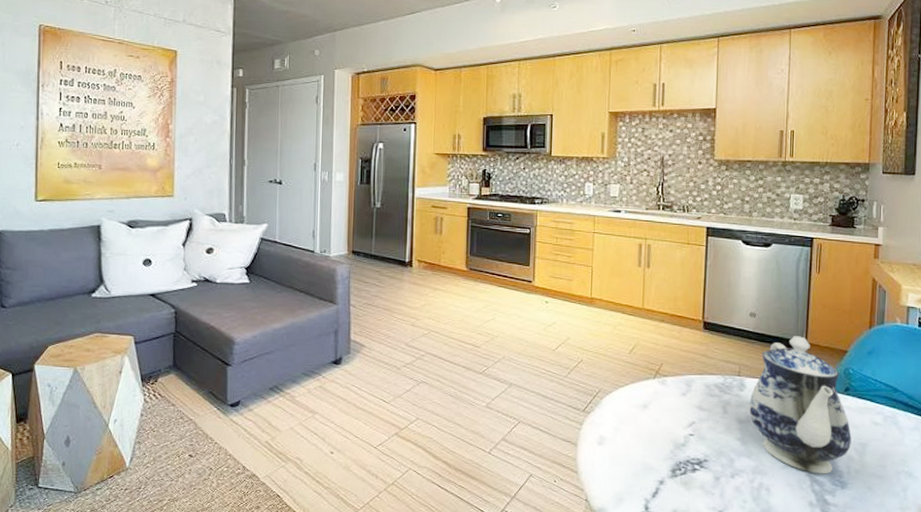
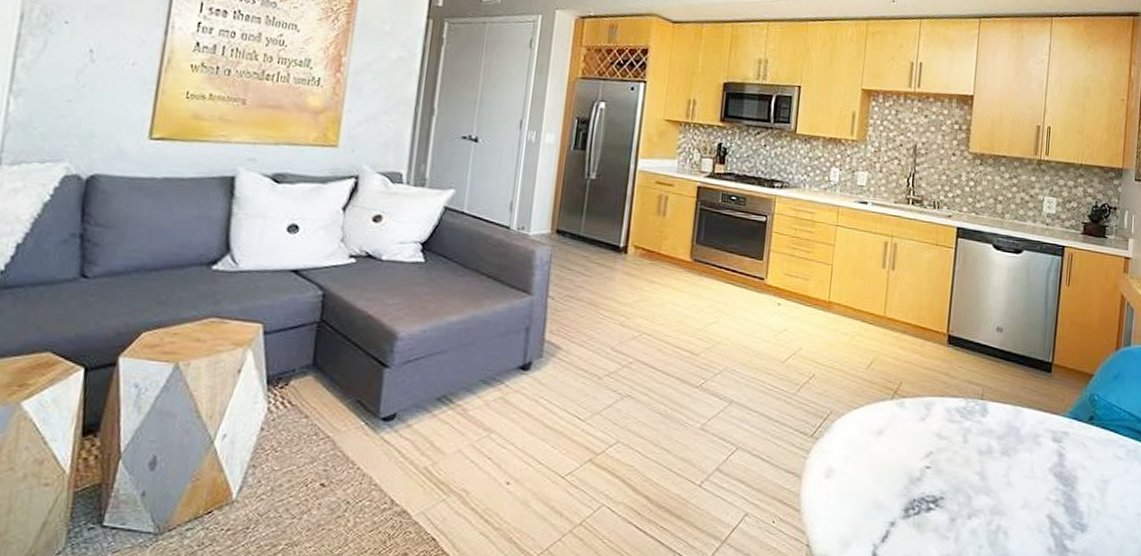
teapot: present [748,336,852,474] -> none [990,355,1094,516]

